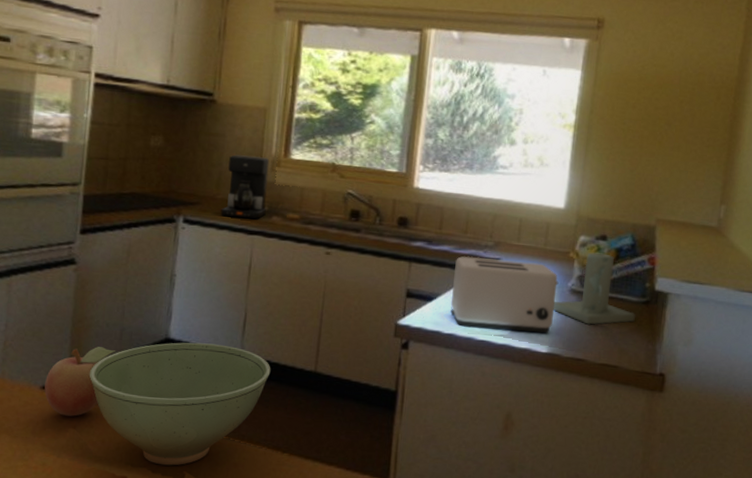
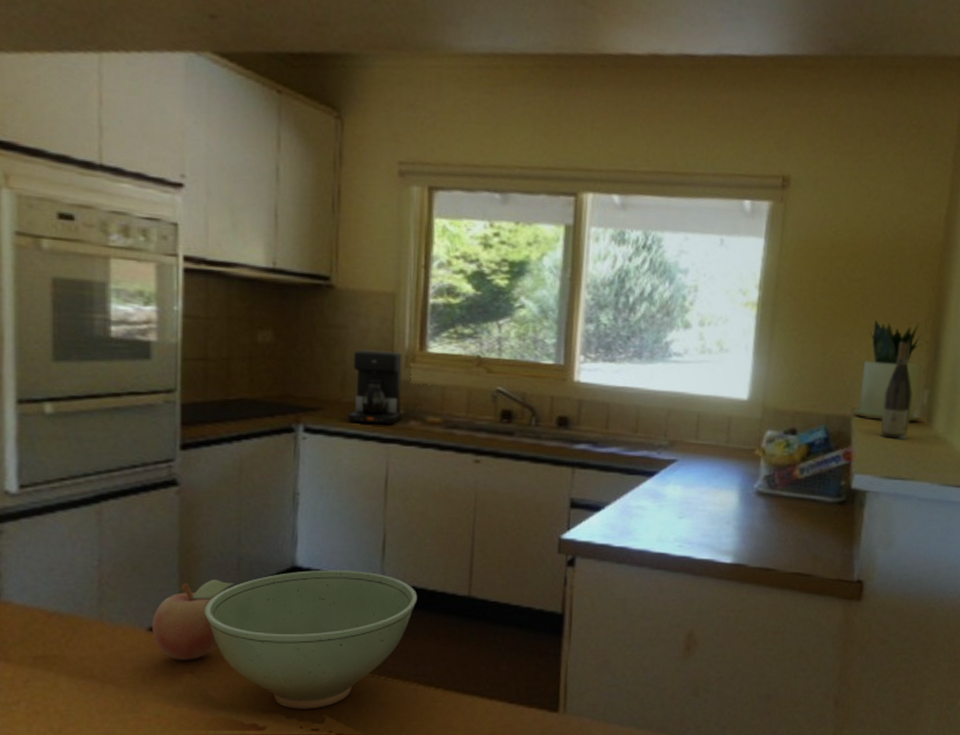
toaster: present [450,256,559,333] -> none [622,458,743,542]
paper towel roll: present [553,252,636,325] -> none [737,448,831,530]
planter: none [657,143,721,234] -> present [853,320,925,423]
wine bottle: none [681,162,711,249] -> present [879,341,913,440]

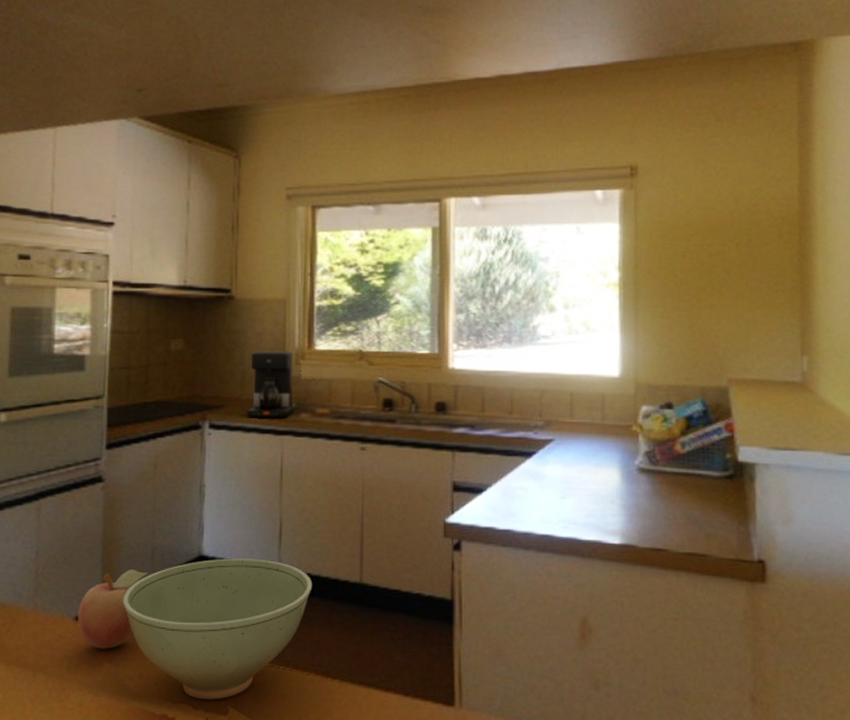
planter: present [853,320,925,423] -> none [729,290,803,391]
wine bottle: present [879,341,913,440] -> none [760,310,792,409]

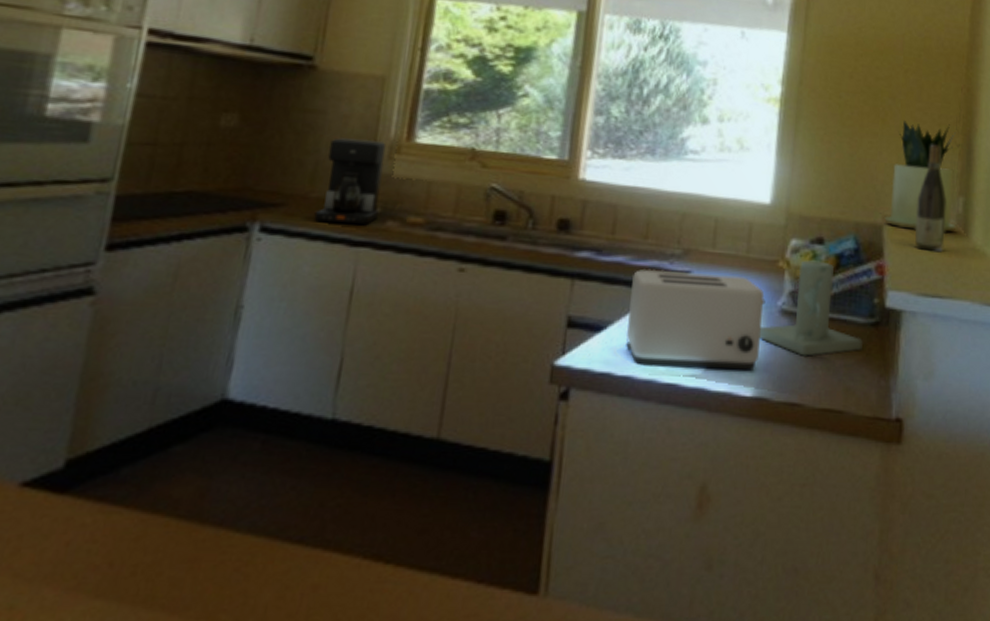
fruit: present [78,570,149,649] -> none [25,417,145,527]
bowl: present [122,558,313,700] -> none [98,404,375,596]
toaster: none [504,439,624,521] -> present [626,269,766,370]
paper towel roll: none [620,423,720,508] -> present [759,260,864,357]
planter: none [729,290,803,391] -> present [884,121,957,233]
wine bottle: none [760,310,792,409] -> present [914,144,947,253]

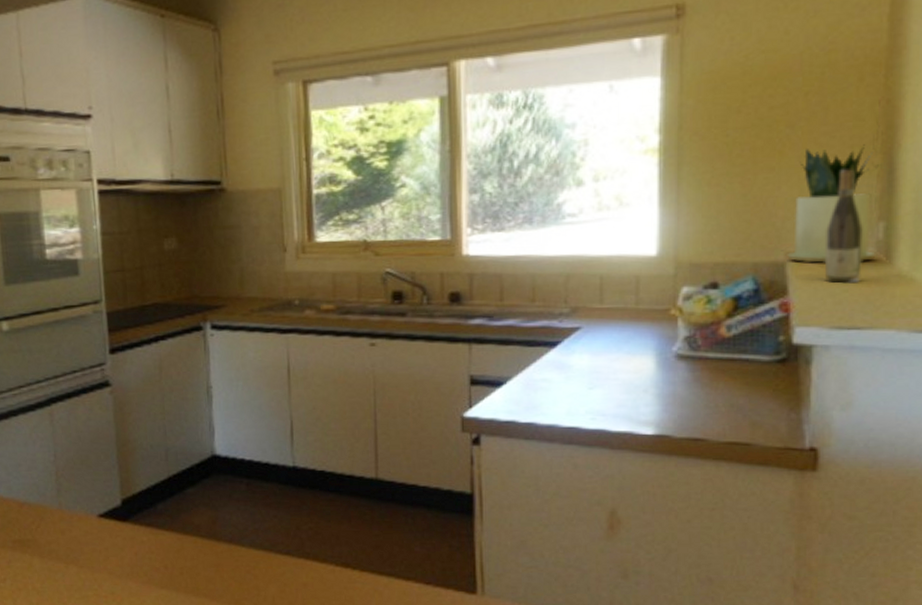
coffee maker: present [313,138,386,226] -> none [248,245,297,317]
toaster: present [626,269,766,370] -> none [525,327,660,413]
paper towel roll: present [759,260,864,357] -> none [655,305,770,396]

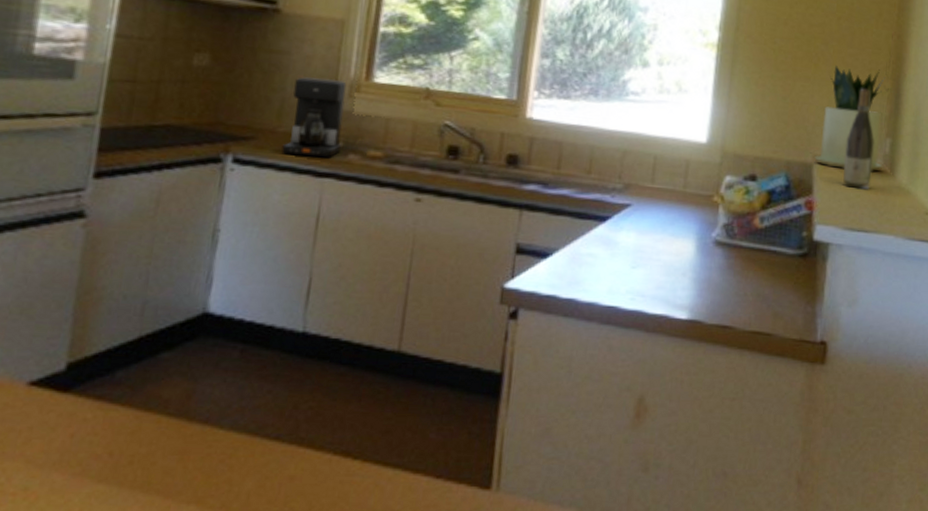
coffee maker: none [248,245,297,317] -> present [281,77,347,158]

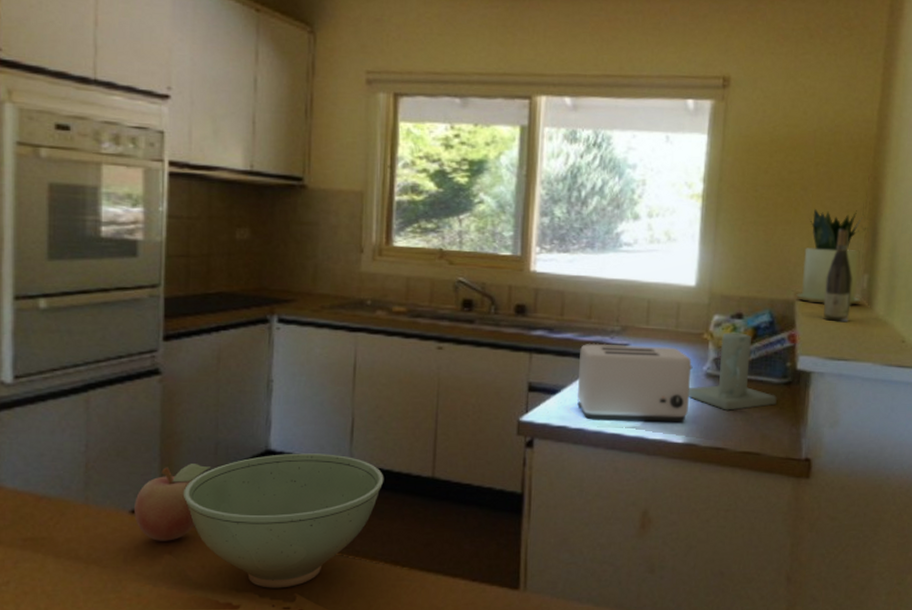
fruit: none [32,326,135,421] -> present [134,464,212,541]
bowl: none [95,317,342,483] -> present [183,453,384,588]
coffee maker: present [281,77,347,158] -> none [319,245,370,315]
toaster: none [570,201,701,295] -> present [577,343,693,422]
paper towel roll: none [694,195,792,284] -> present [688,332,778,411]

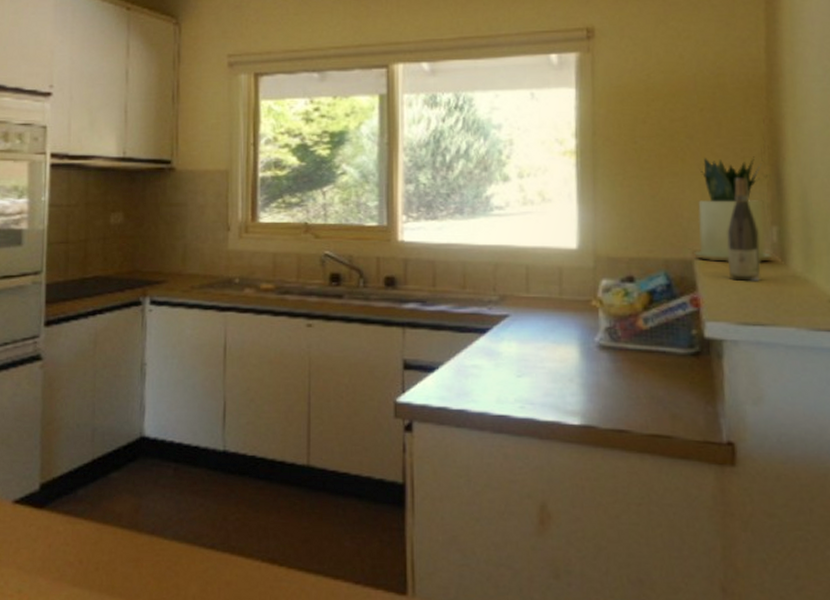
fruit: present [134,464,212,541] -> none [16,451,89,534]
bowl: present [183,453,384,588] -> none [61,439,258,587]
toaster: present [577,343,693,422] -> none [456,315,583,401]
paper towel roll: present [688,332,778,411] -> none [580,298,686,387]

